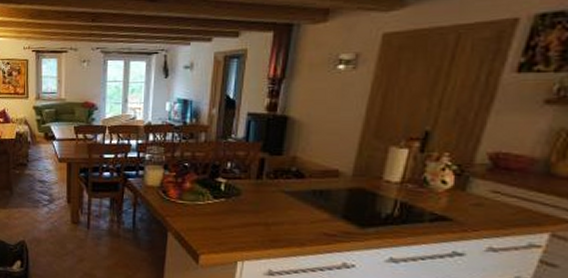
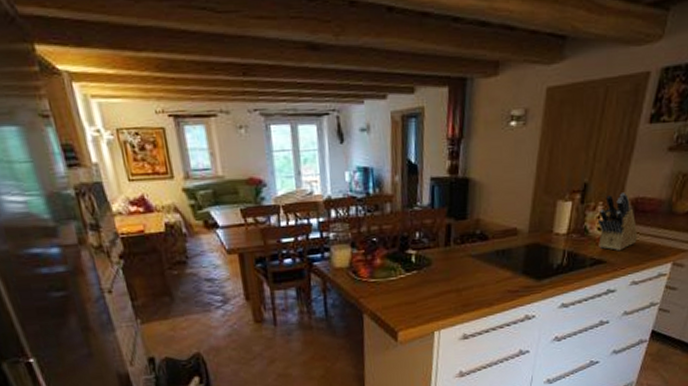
knife block: none [441,145,499,210] -> present [597,192,638,251]

